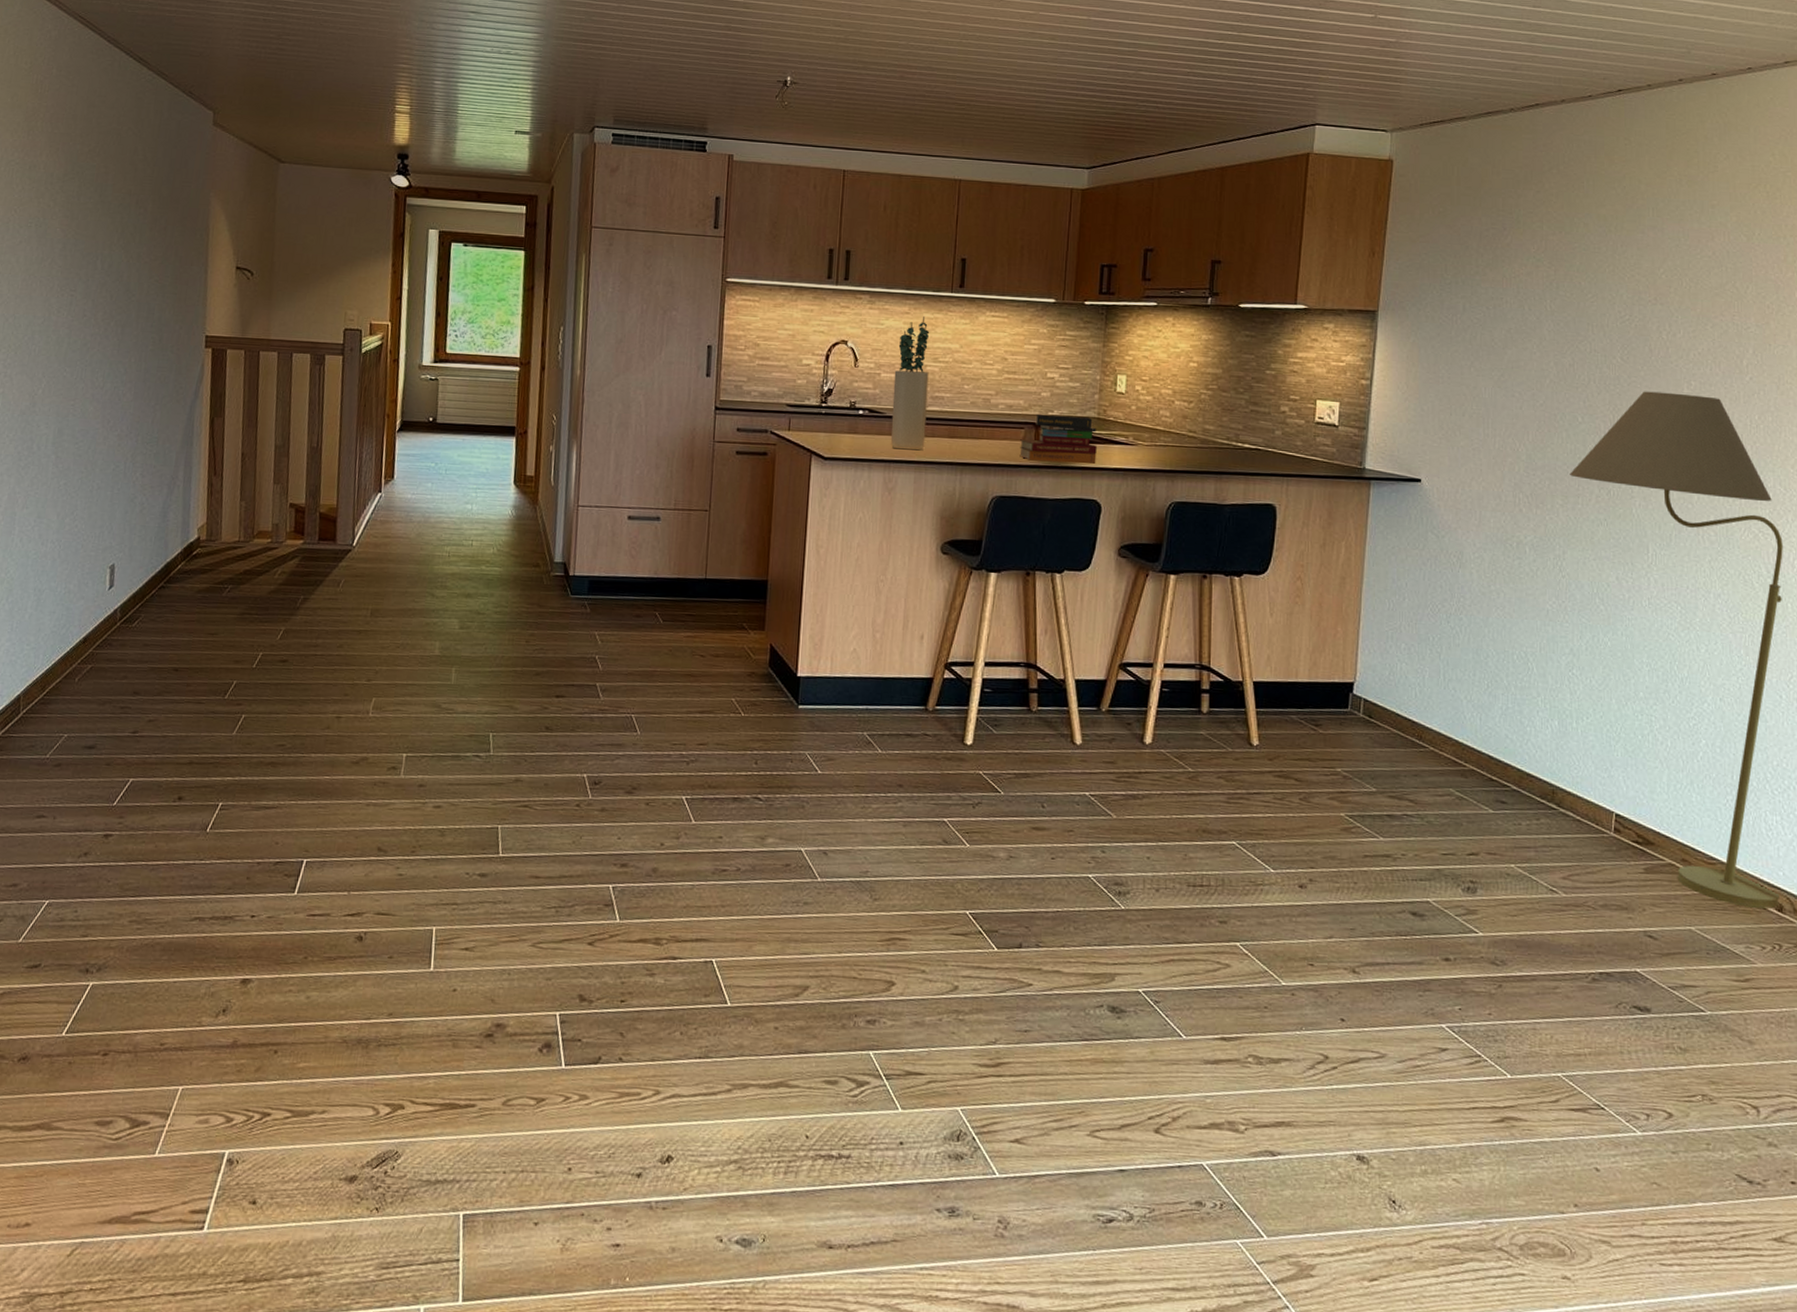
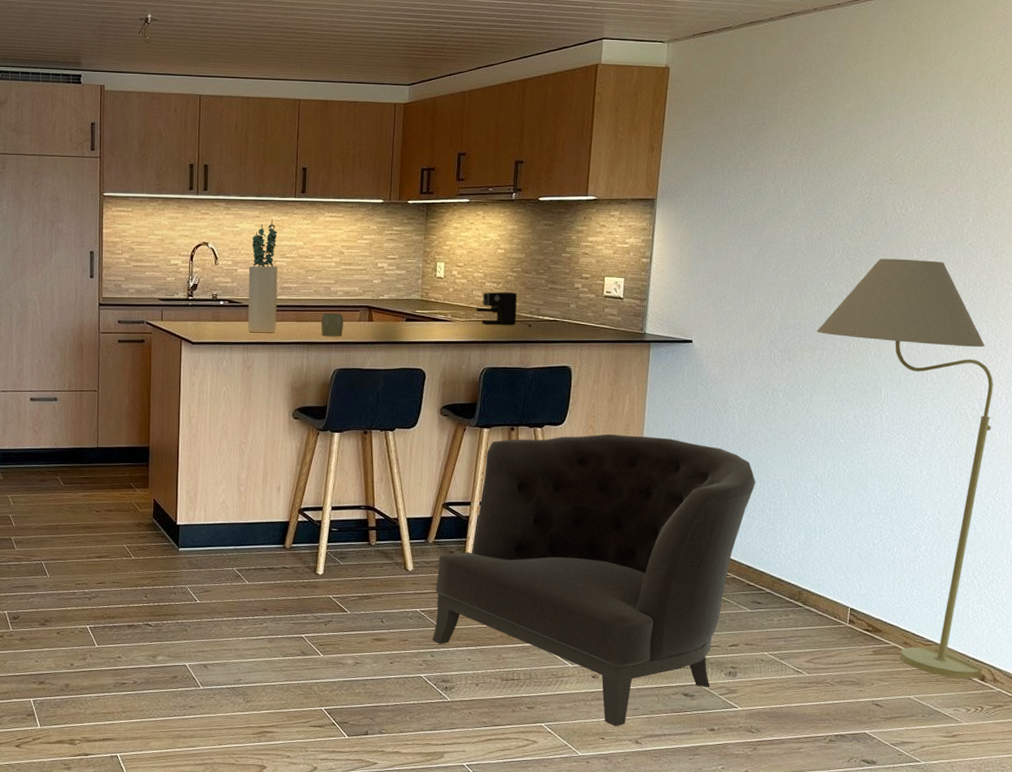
mug: none [977,429,1006,459] -> present [320,313,344,337]
books: present [1019,413,1097,465] -> none [356,298,421,339]
armchair: none [1103,587,1499,951] -> present [432,434,756,727]
coffee maker: none [1163,412,1229,457] -> present [476,291,532,328]

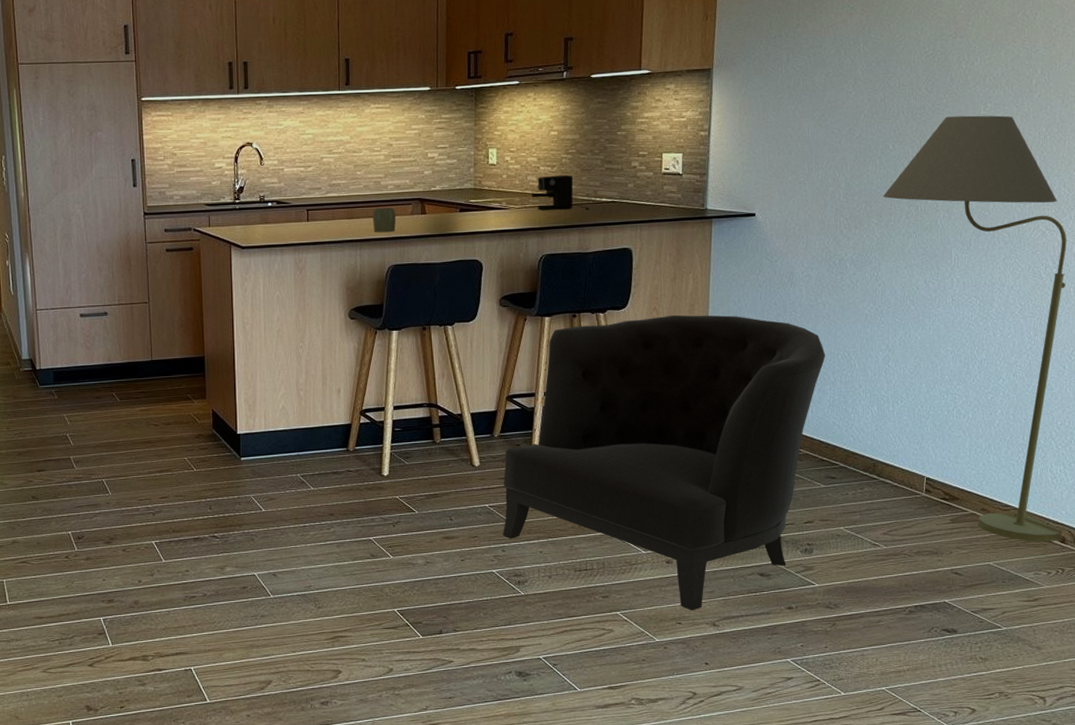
vase: present [247,218,278,333] -> none [295,113,327,233]

